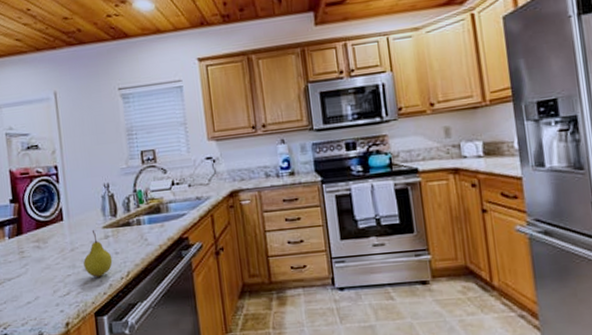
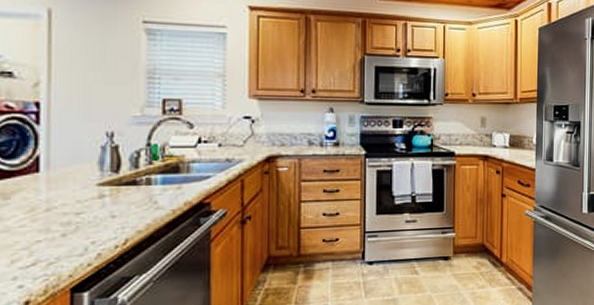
fruit: present [83,230,113,277] -> none [63,187,106,245]

